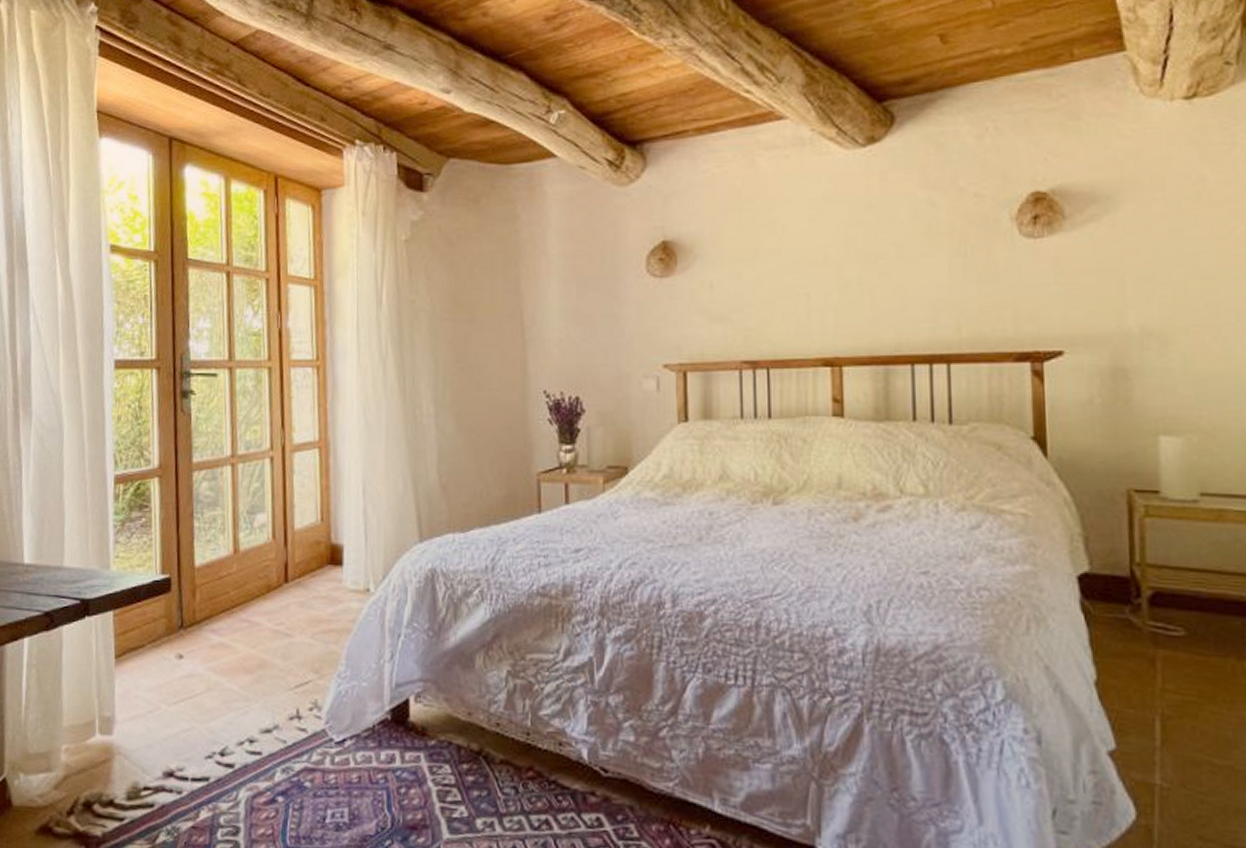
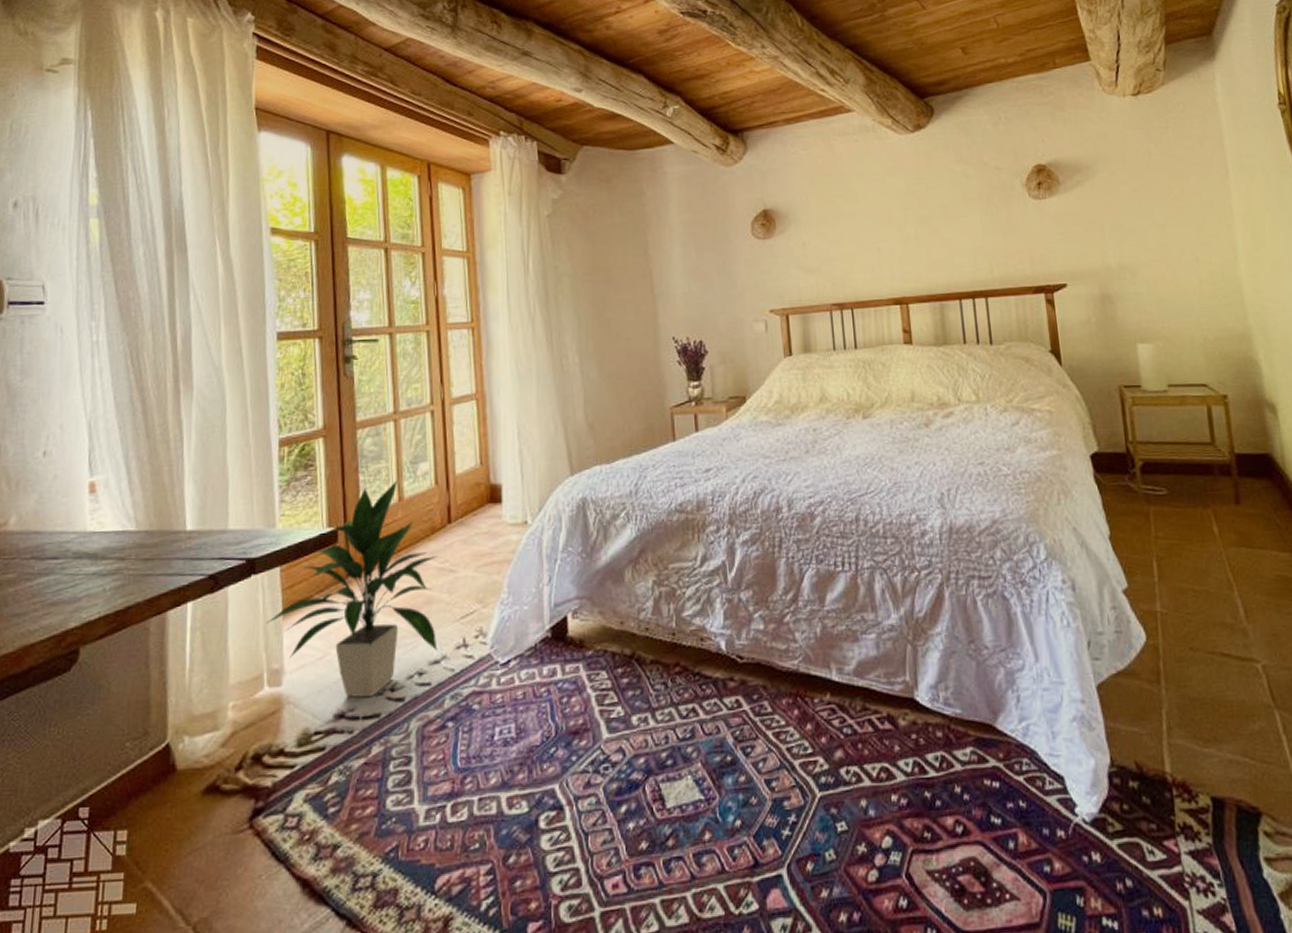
indoor plant: none [99,530,274,759] -> present [266,480,439,698]

